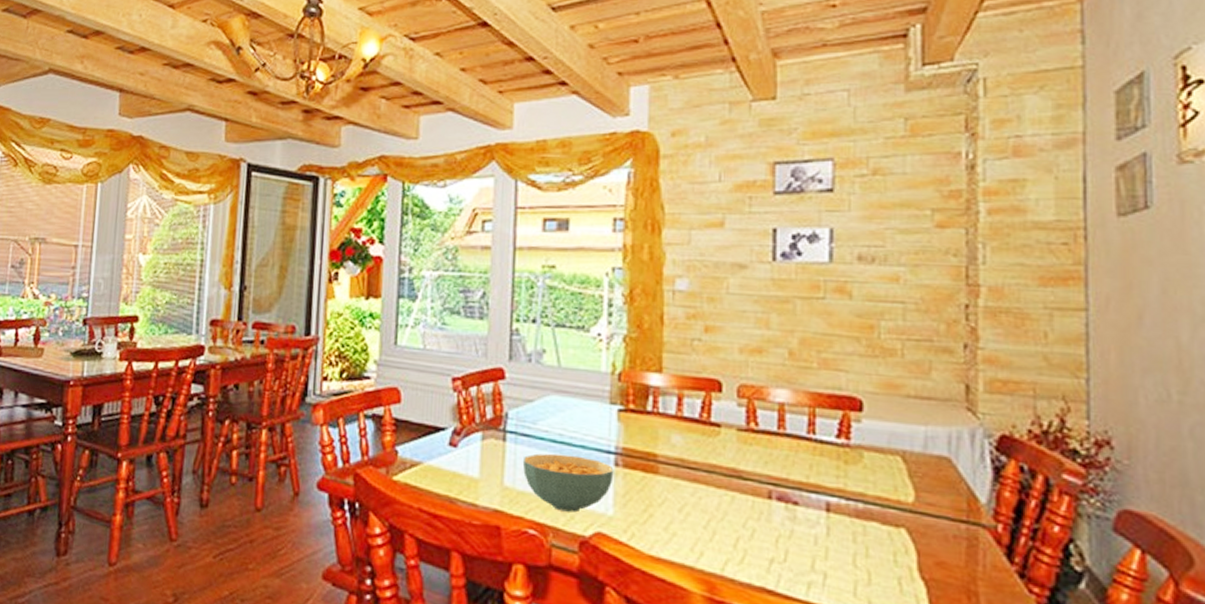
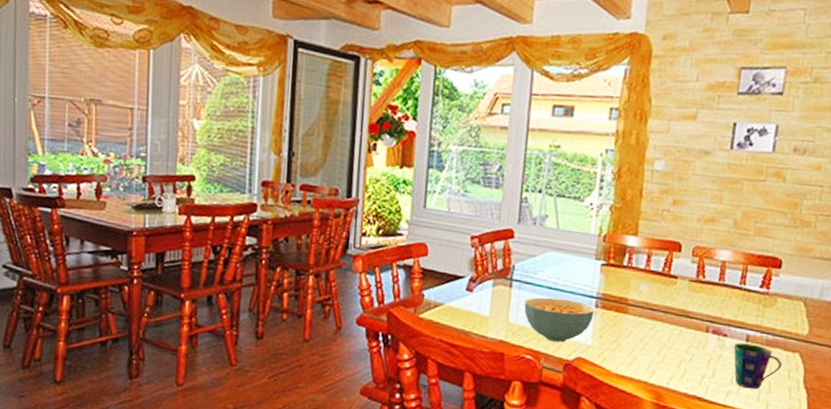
cup: none [809,513,884,580] -> present [733,343,782,389]

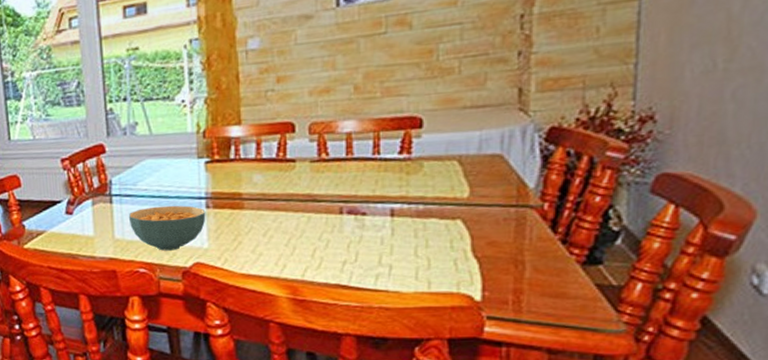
cup: present [733,343,782,389] -> none [376,218,441,268]

